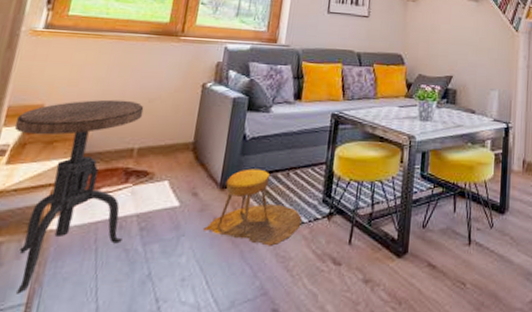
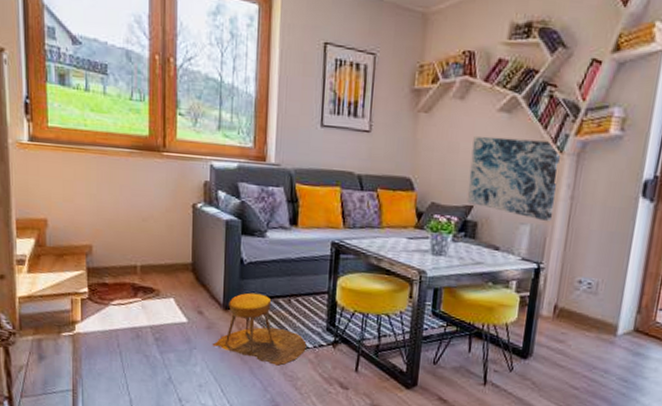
side table: present [14,99,144,294] -> none [26,216,141,382]
wall art: none [447,19,517,87] -> present [466,135,560,222]

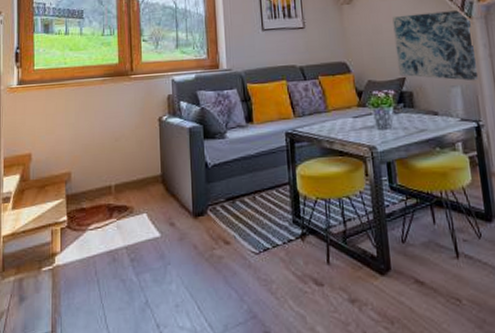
stool: present [213,292,307,366] -> none [186,195,276,270]

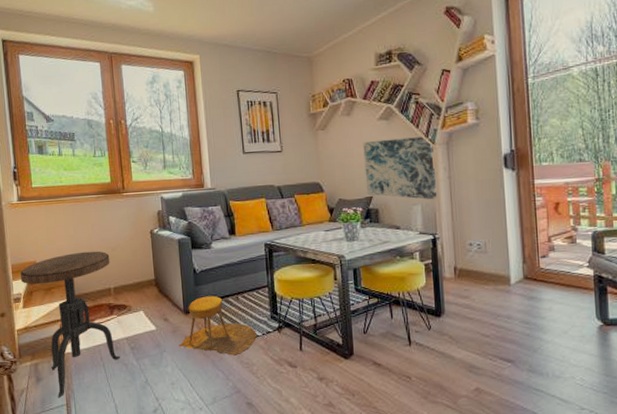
side table: none [12,141,118,323] -> present [20,251,120,398]
stool: none [186,195,276,270] -> present [179,296,257,356]

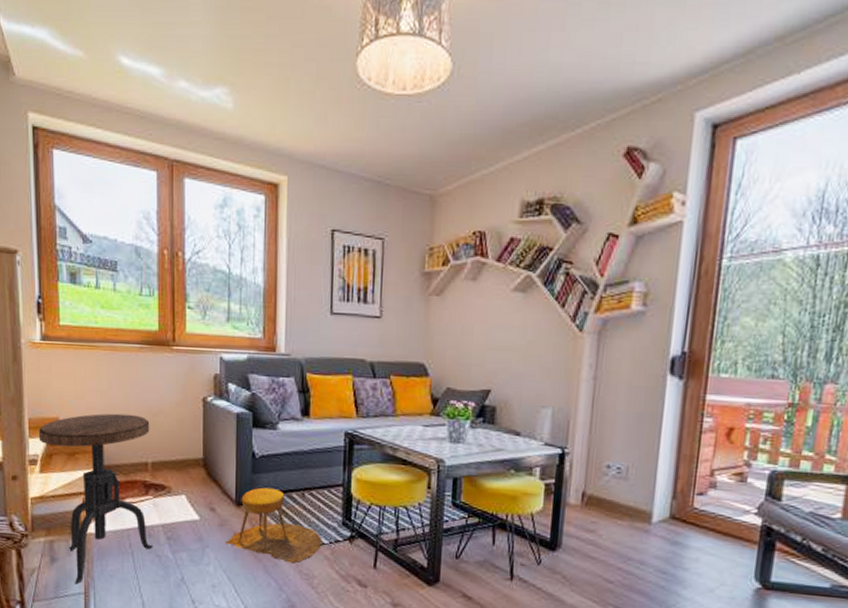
wall art: present [363,137,438,200] -> none [483,317,580,405]

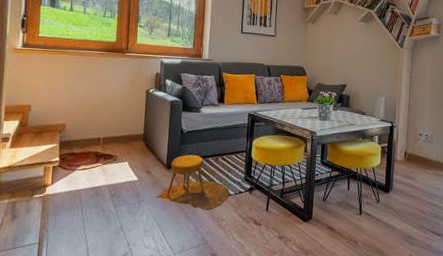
side table: present [38,413,153,585] -> none [12,101,104,236]

